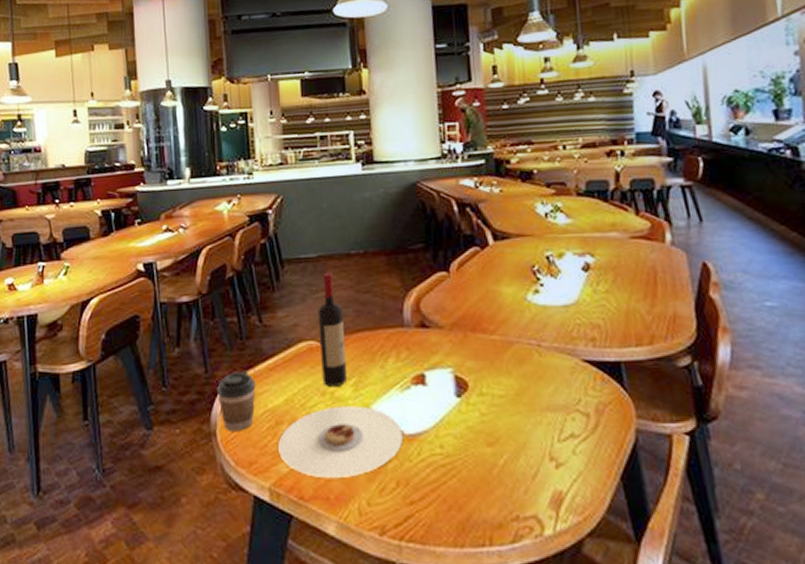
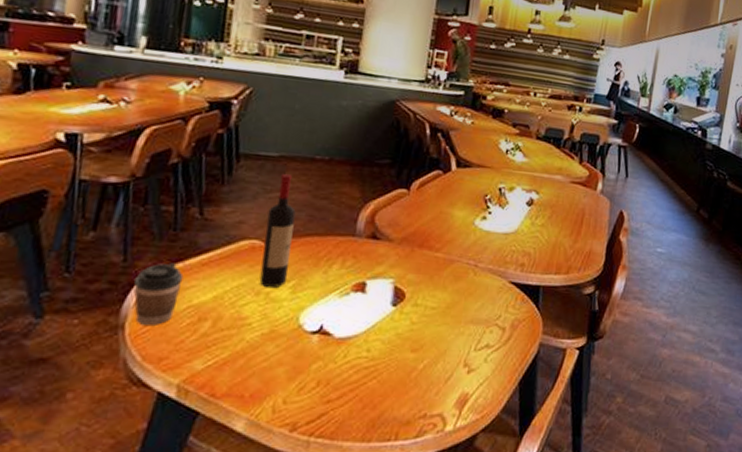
plate: present [278,406,404,479] -> none [196,306,334,378]

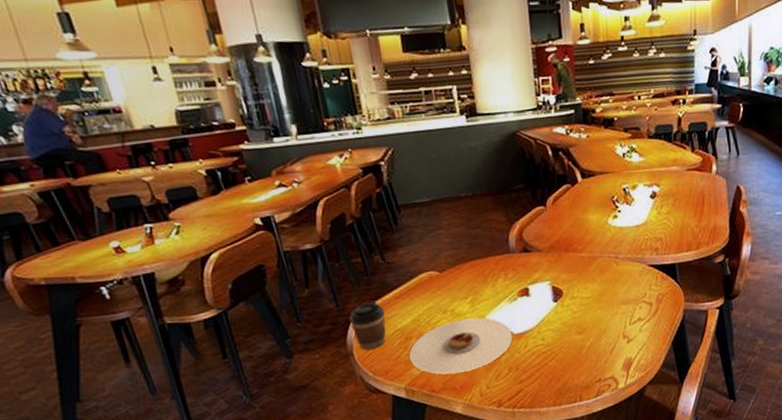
plate: none [196,306,334,378] -> present [409,317,513,375]
wine bottle: present [259,173,296,289] -> none [435,213,465,306]

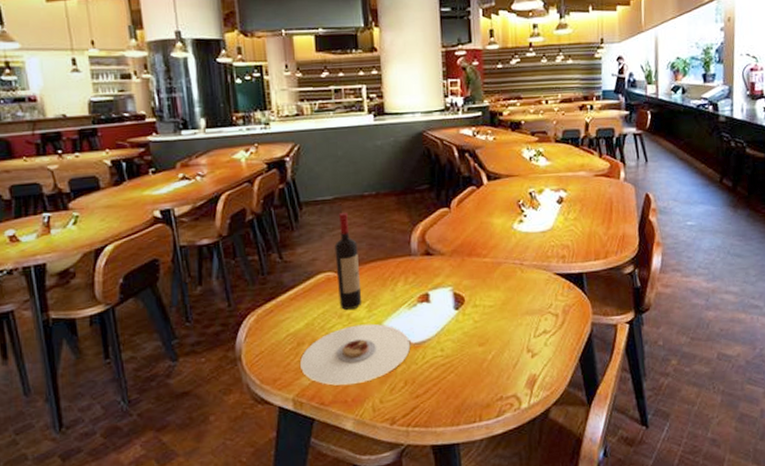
coffee cup: present [349,301,386,350] -> none [241,301,278,355]
wine bottle: none [435,213,465,306] -> present [334,212,362,311]

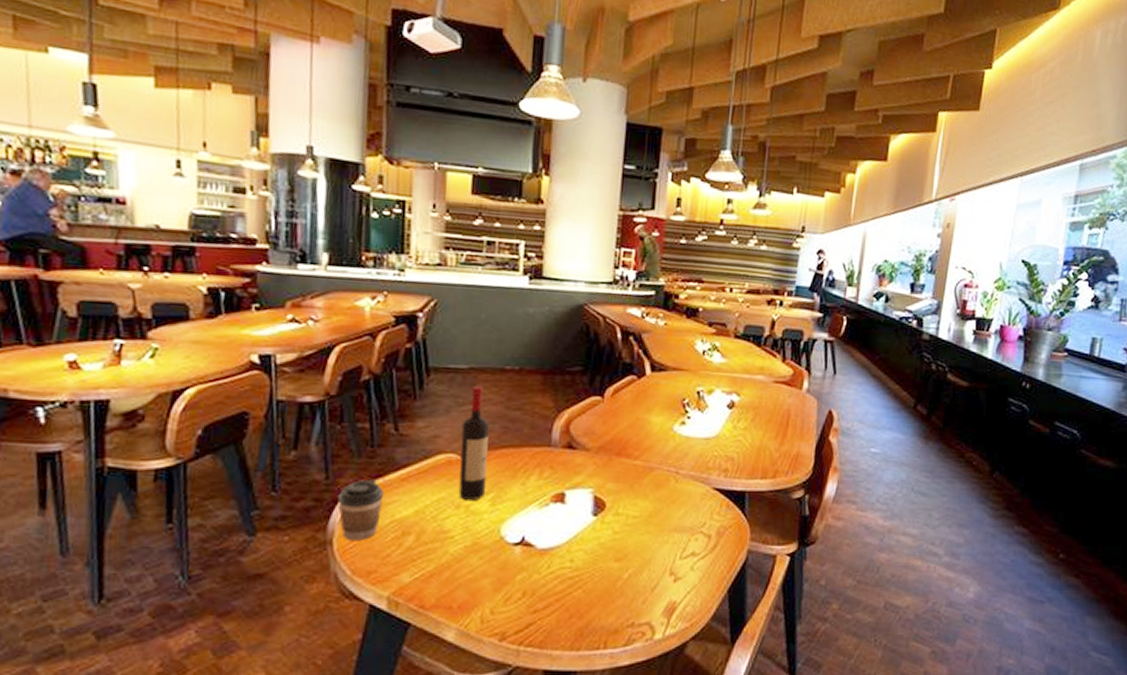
coffee cup: none [241,301,278,355] -> present [338,479,384,540]
plate: present [300,323,411,386] -> none [402,519,536,589]

